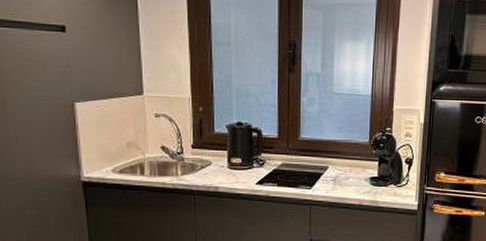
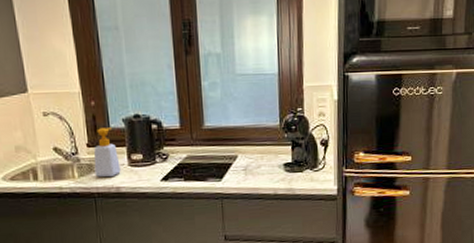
soap bottle: none [197,132,220,178] -> present [93,128,121,178]

